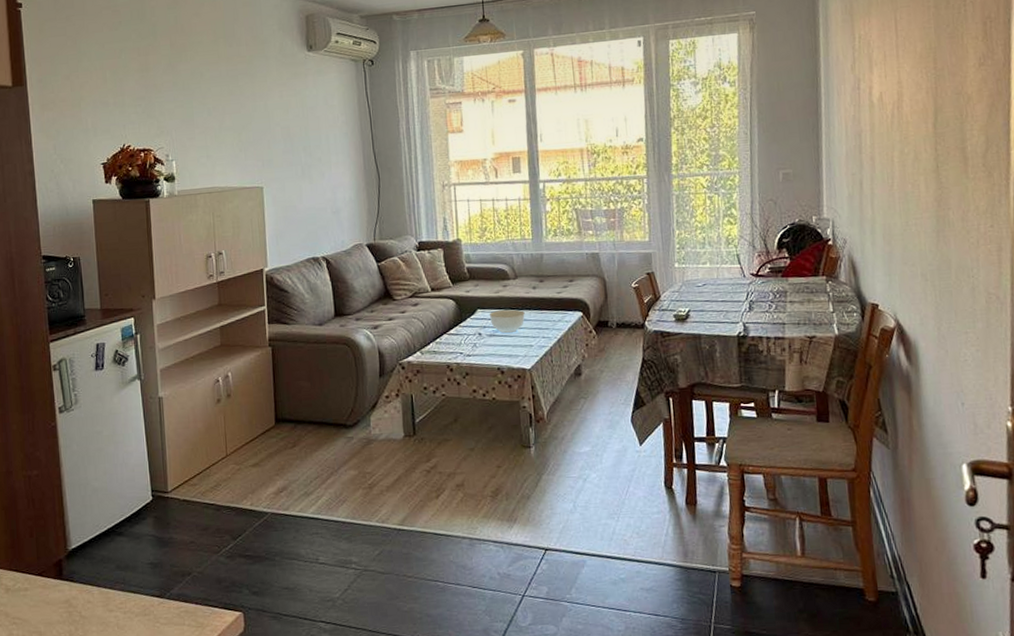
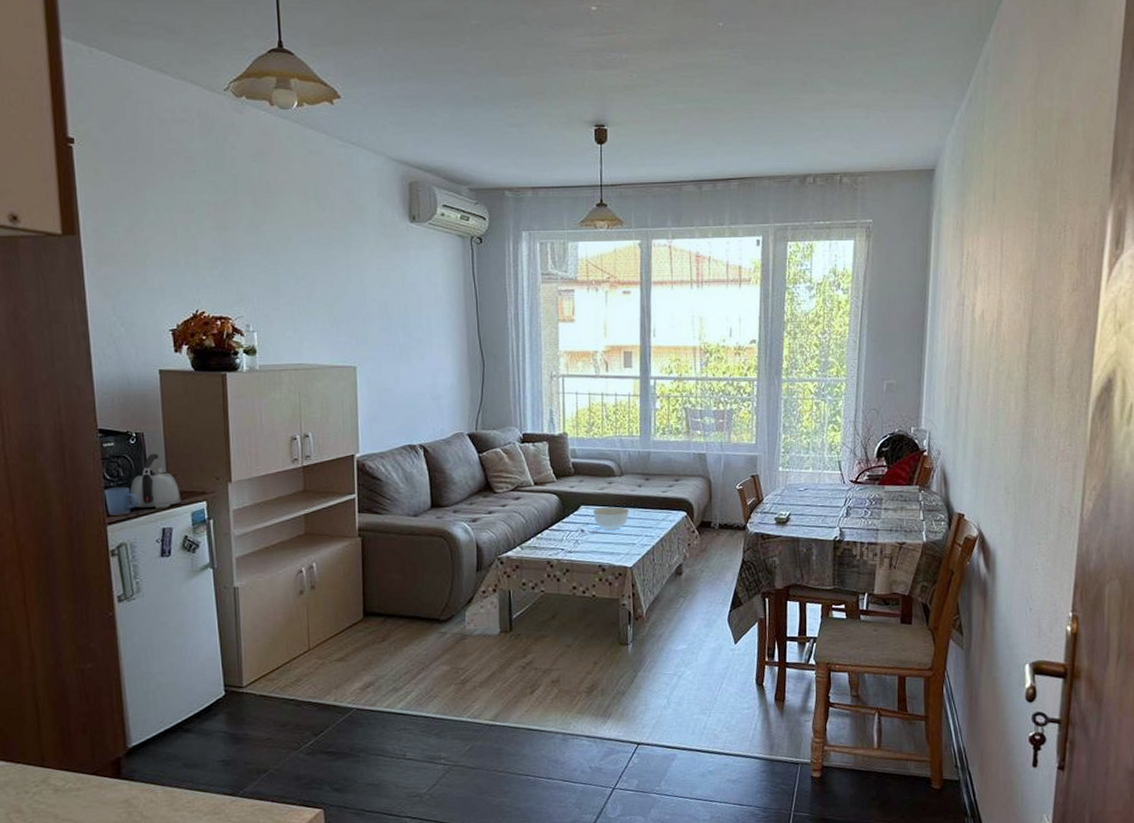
mug: none [47,307,76,334] -> present [104,487,139,516]
kettle: none [68,275,112,326] -> present [129,453,181,508]

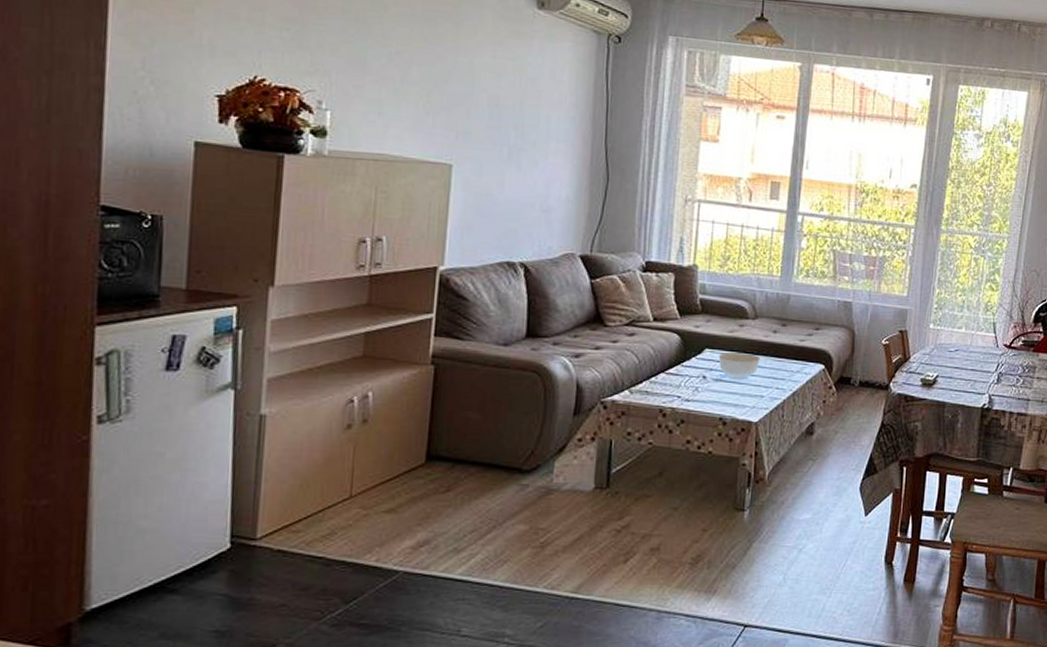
mug: present [104,487,139,516] -> none [97,279,144,315]
kettle: present [129,453,181,508] -> none [130,242,203,311]

